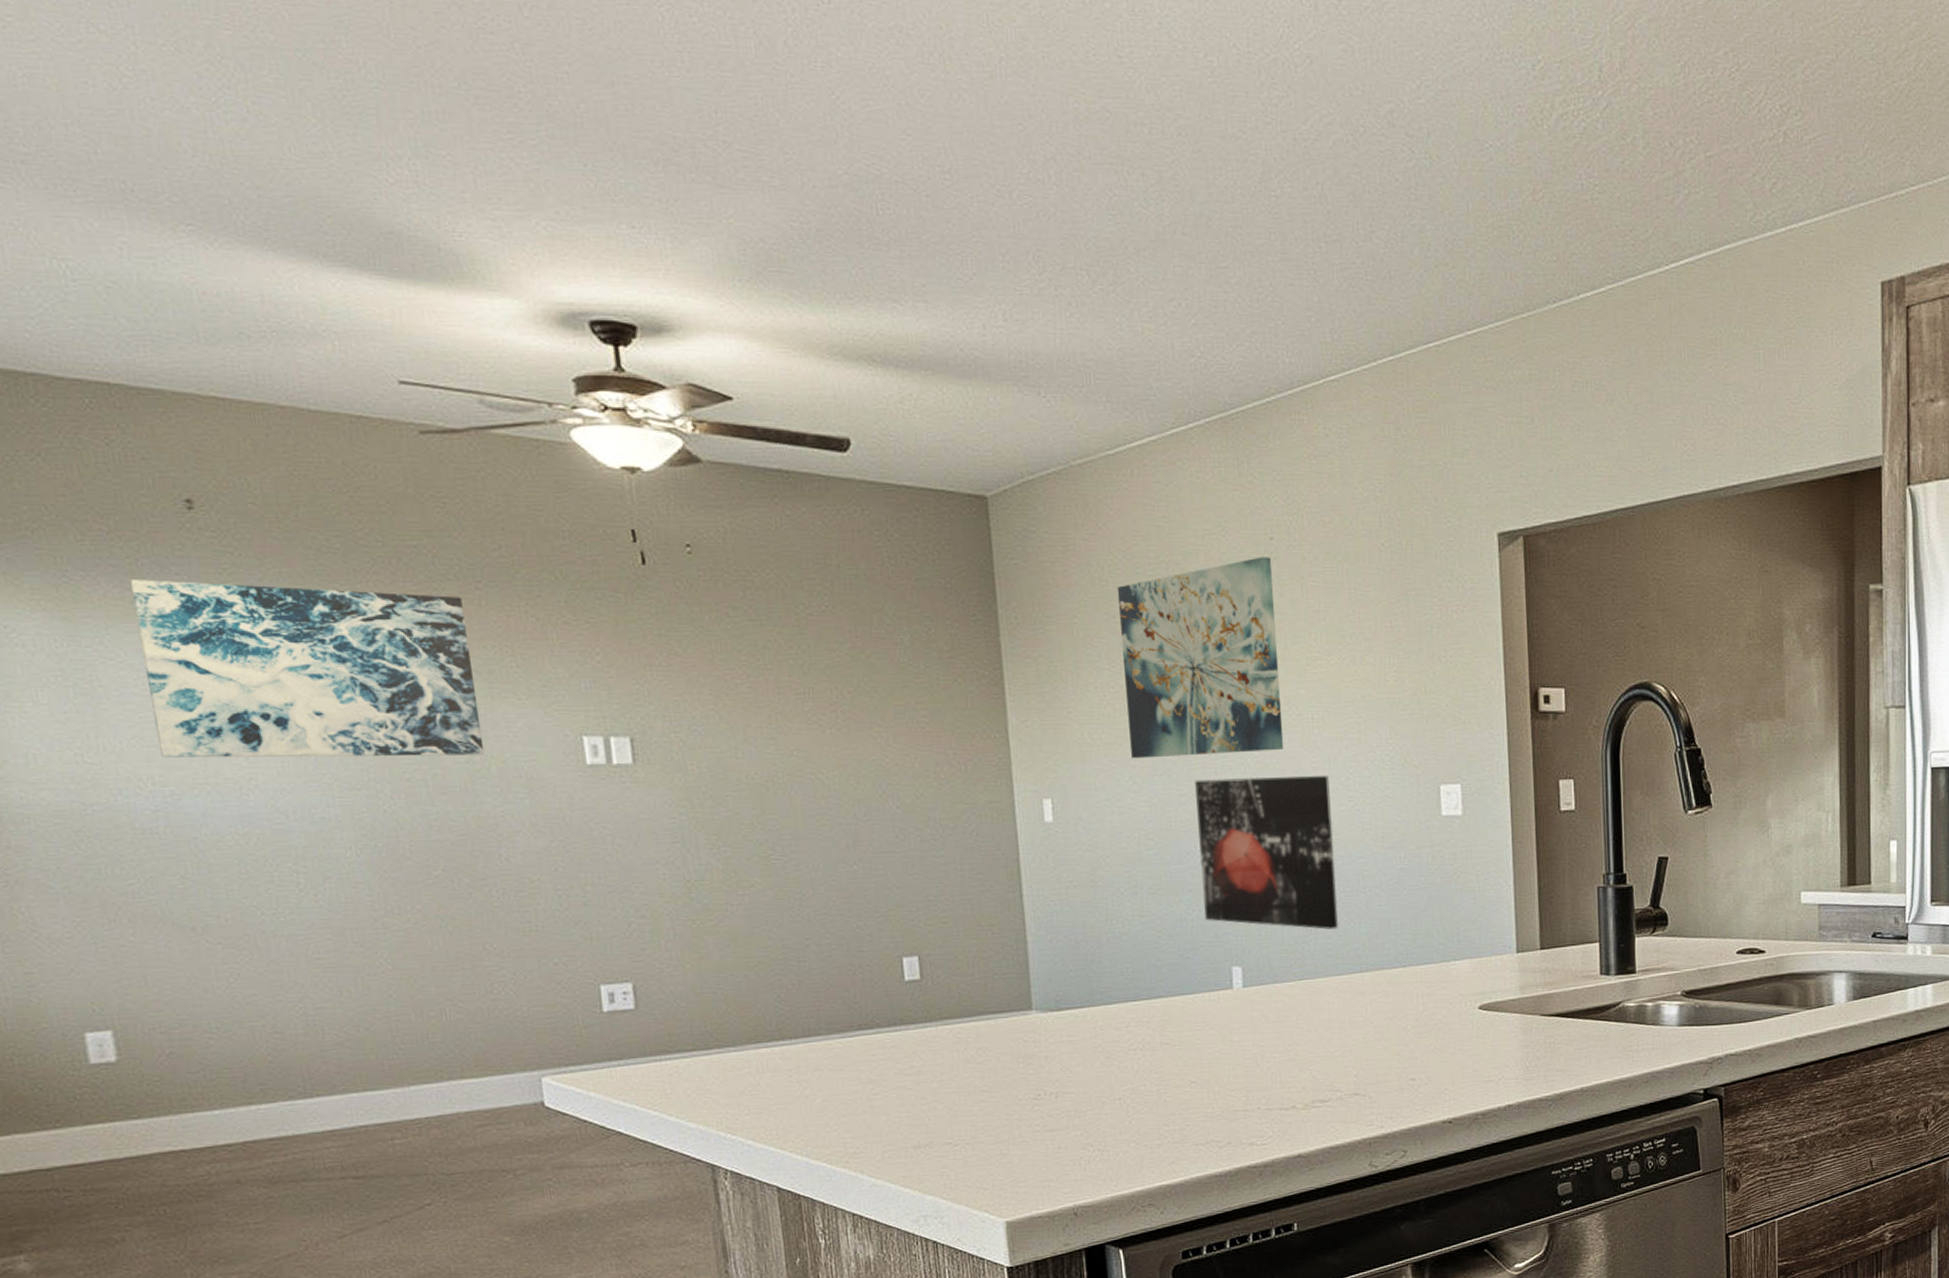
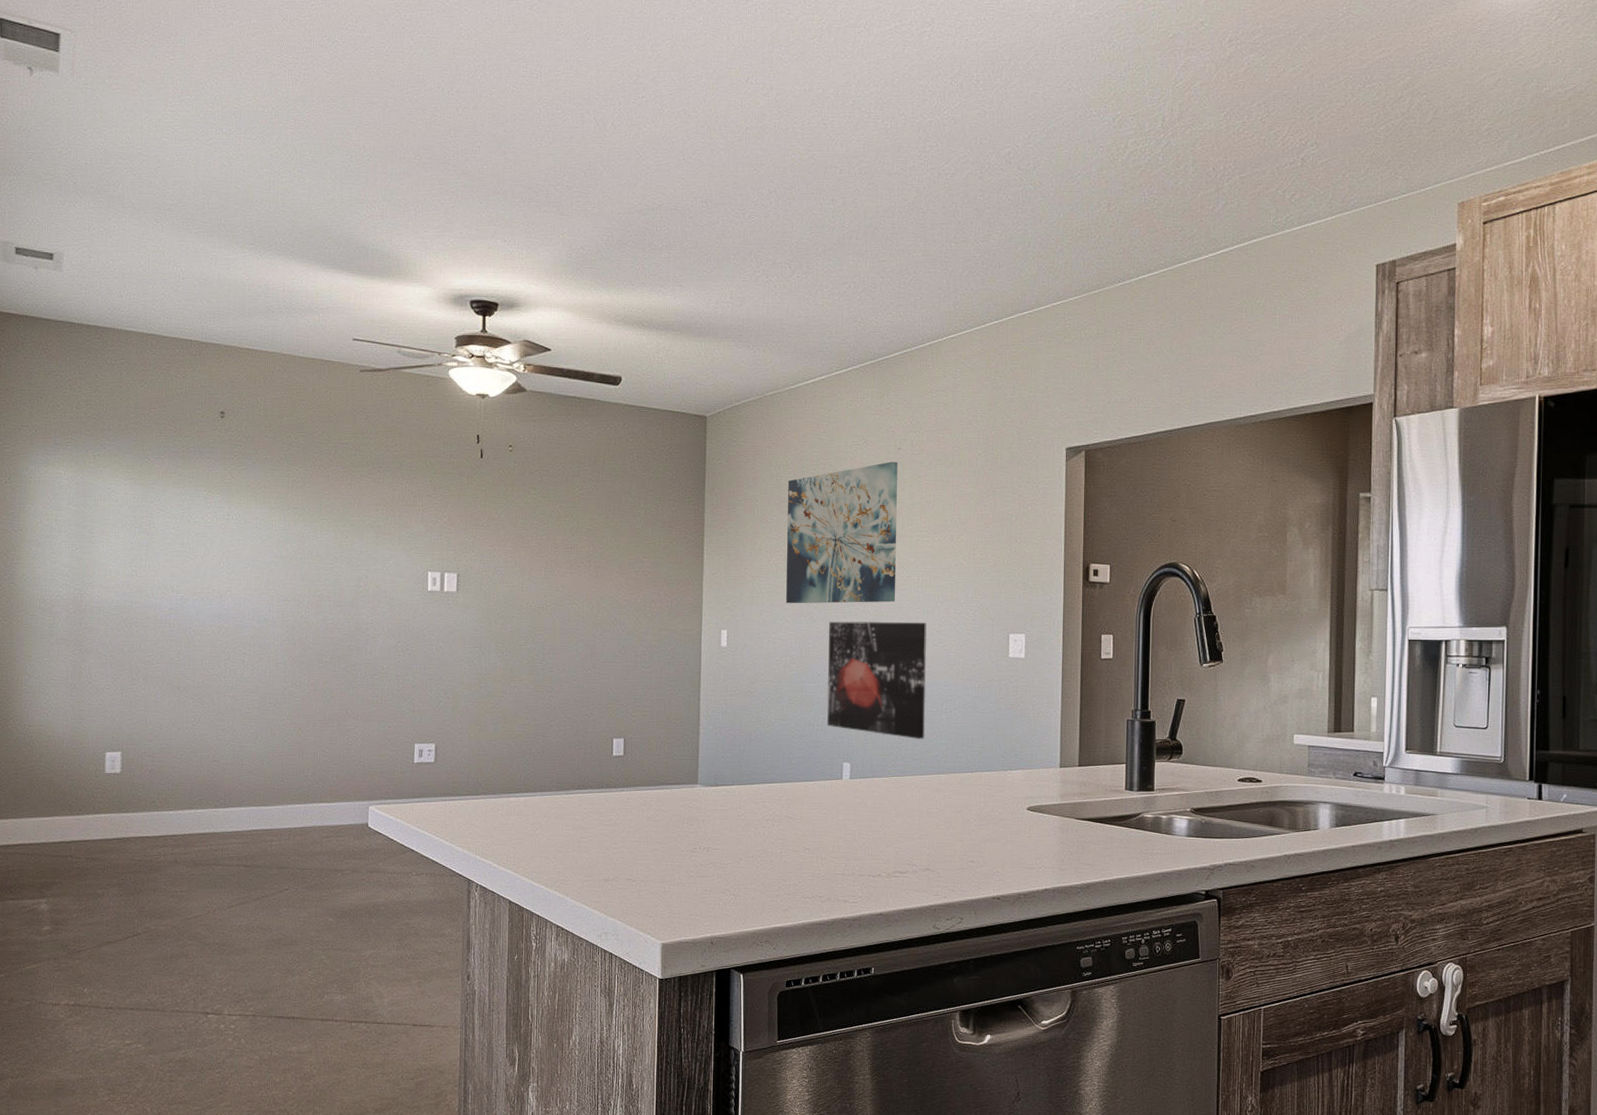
wall art: present [129,579,485,758] -> none [180,461,368,581]

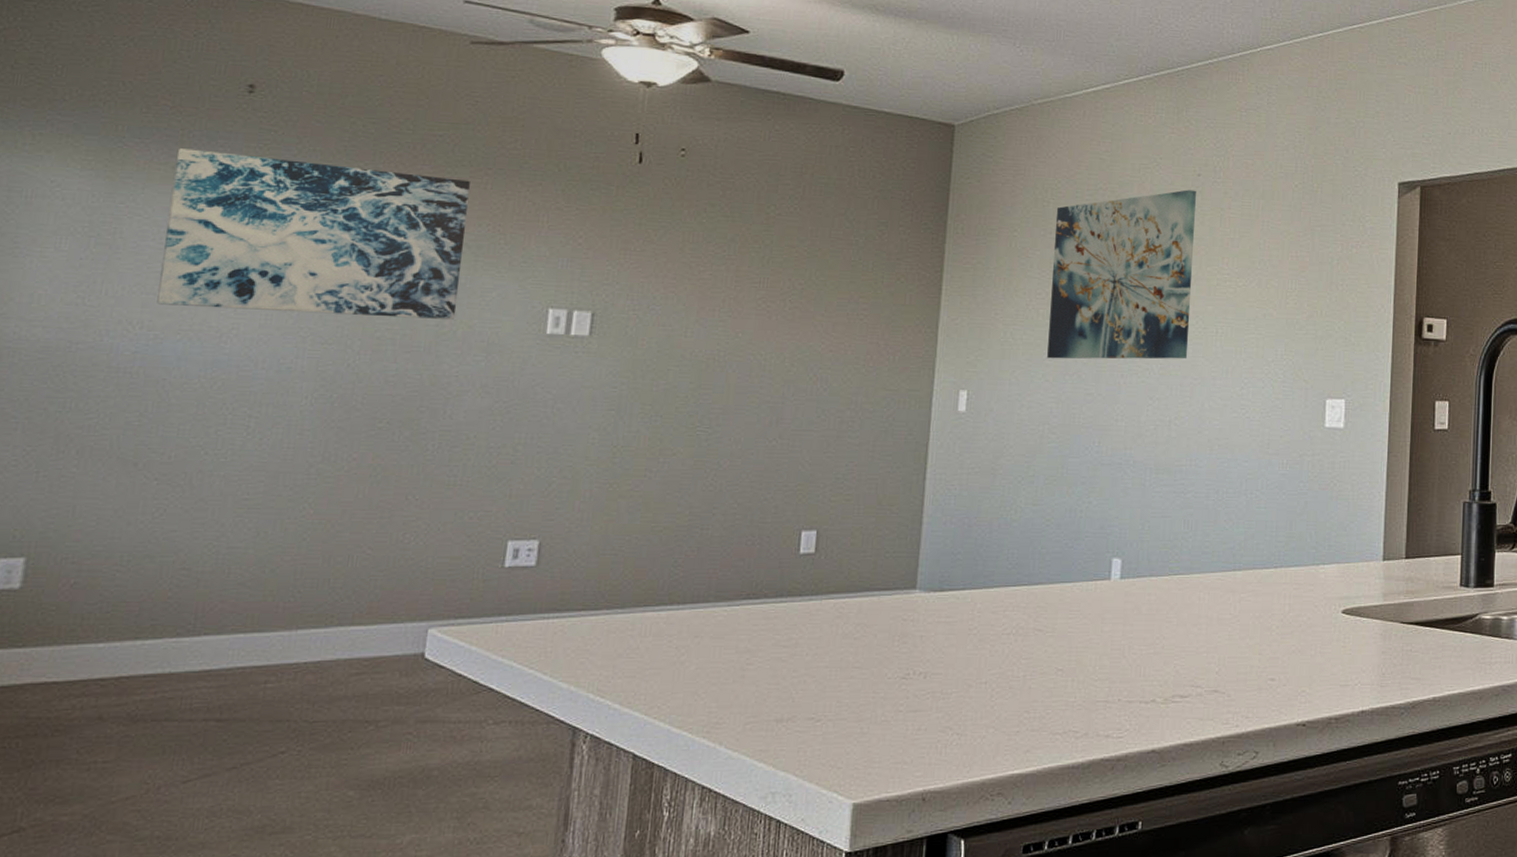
wall art: none [180,461,368,581] -> present [157,148,470,319]
wall art: present [827,621,927,739] -> none [1093,381,1225,528]

